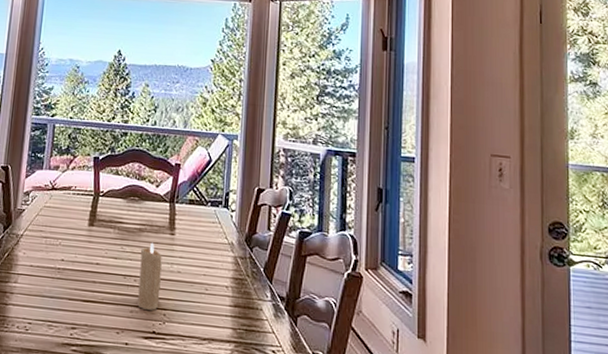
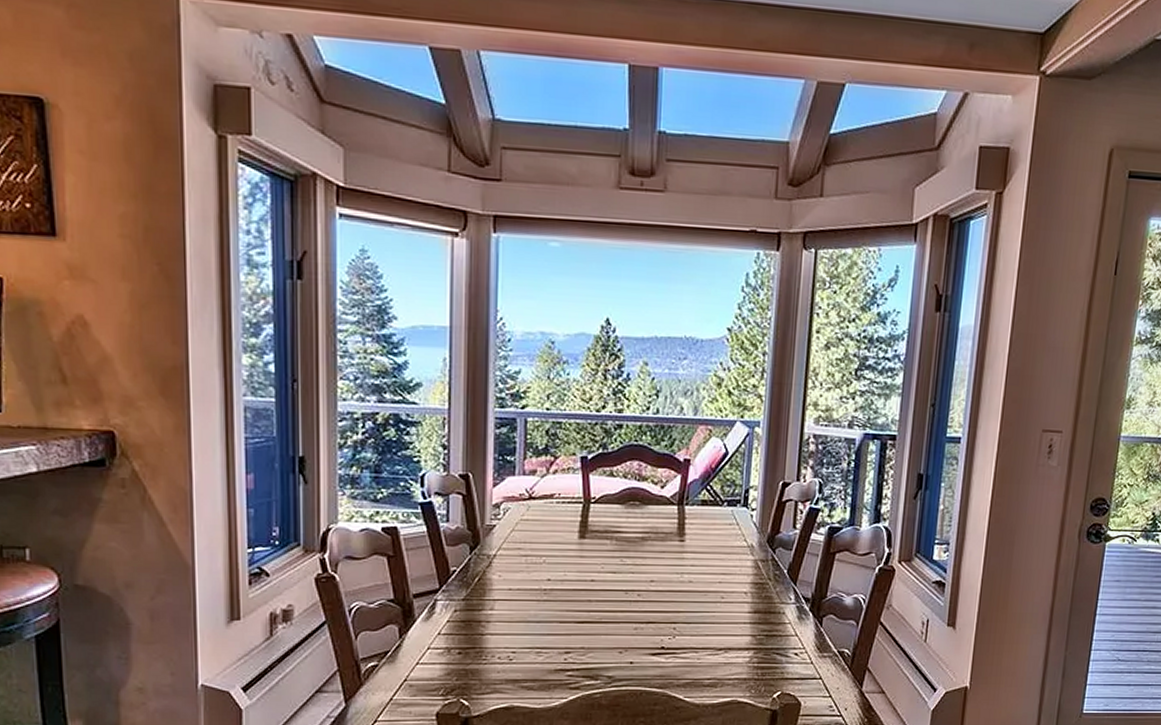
candle: present [137,242,162,310] -> none [642,551,670,625]

